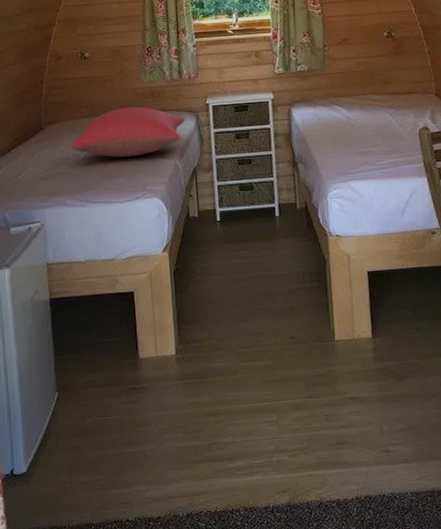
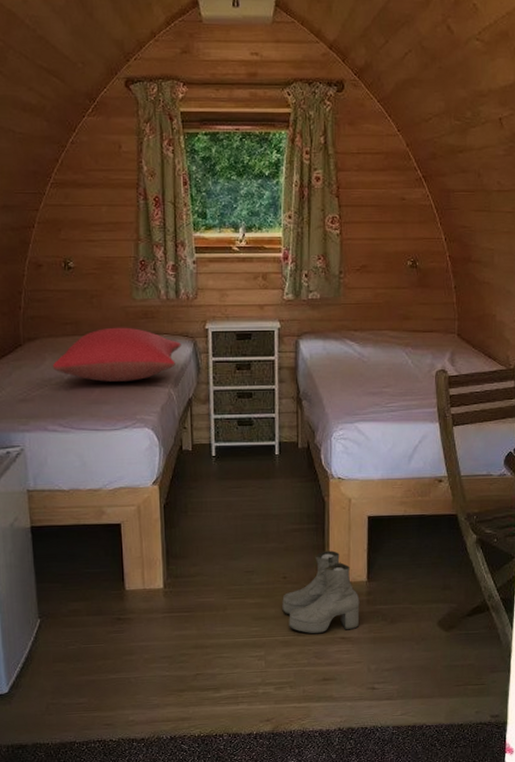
boots: none [290,308,368,396] -> present [282,550,360,634]

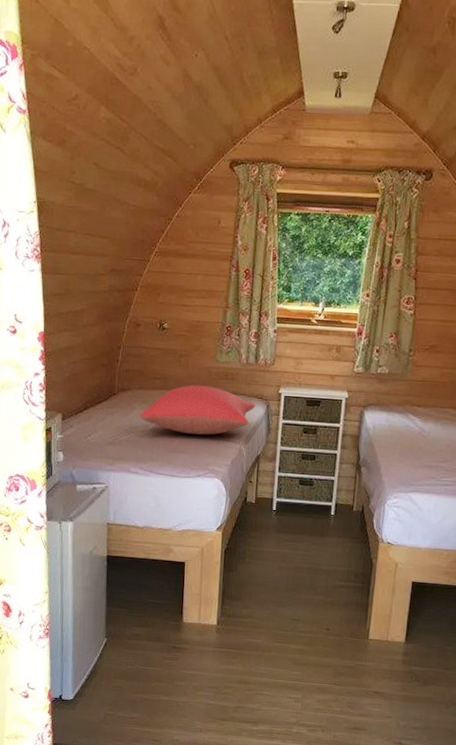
boots: present [282,550,360,634] -> none [322,609,396,686]

